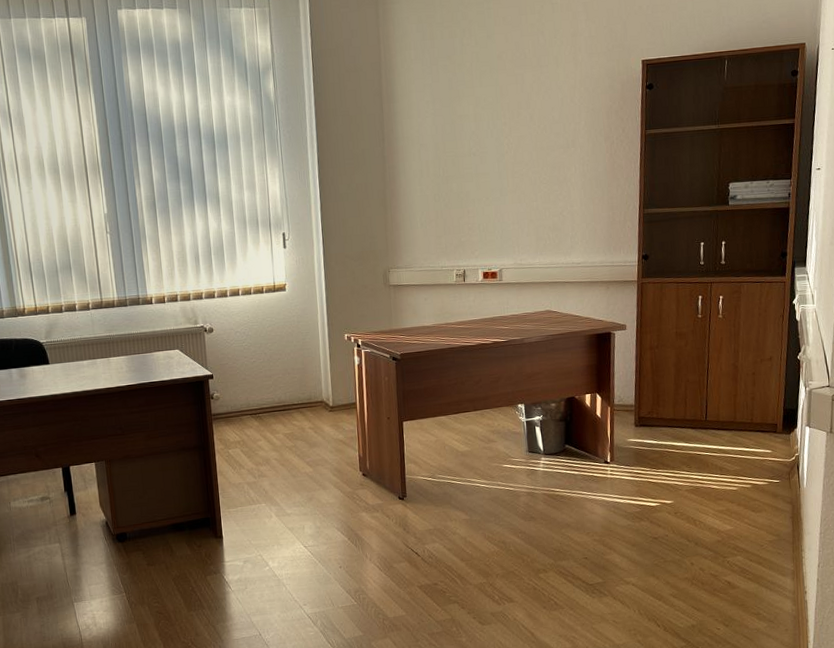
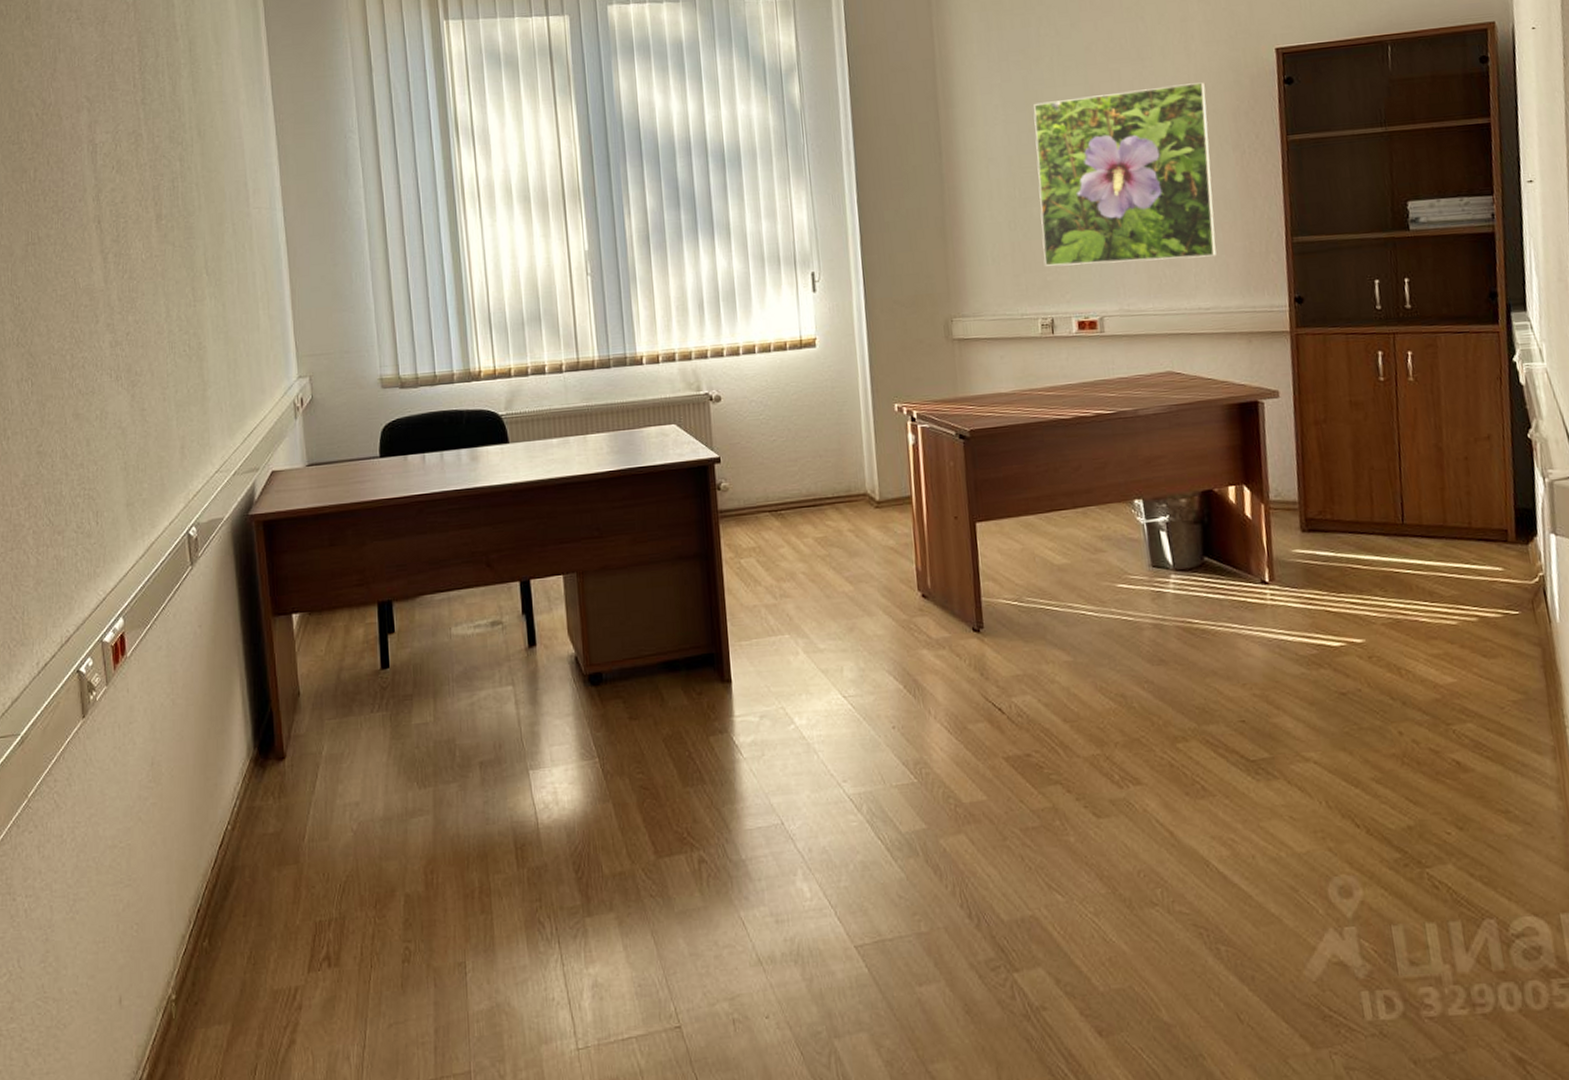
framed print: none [456,86,588,230] -> present [1033,82,1217,266]

